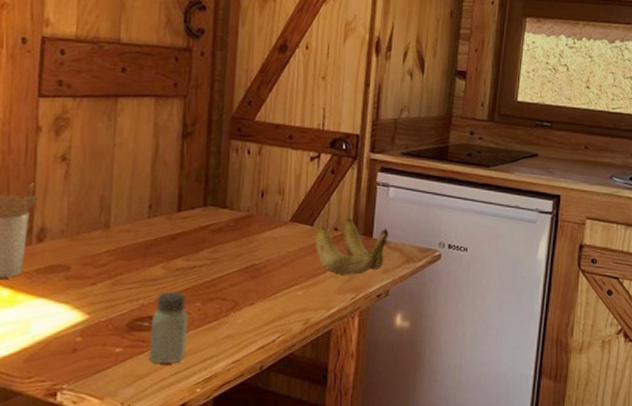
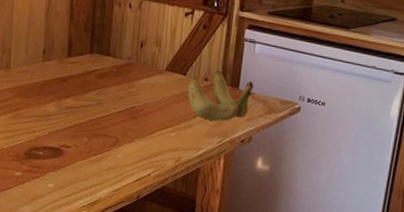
saltshaker: present [148,292,189,364] -> none [43,126,77,188]

